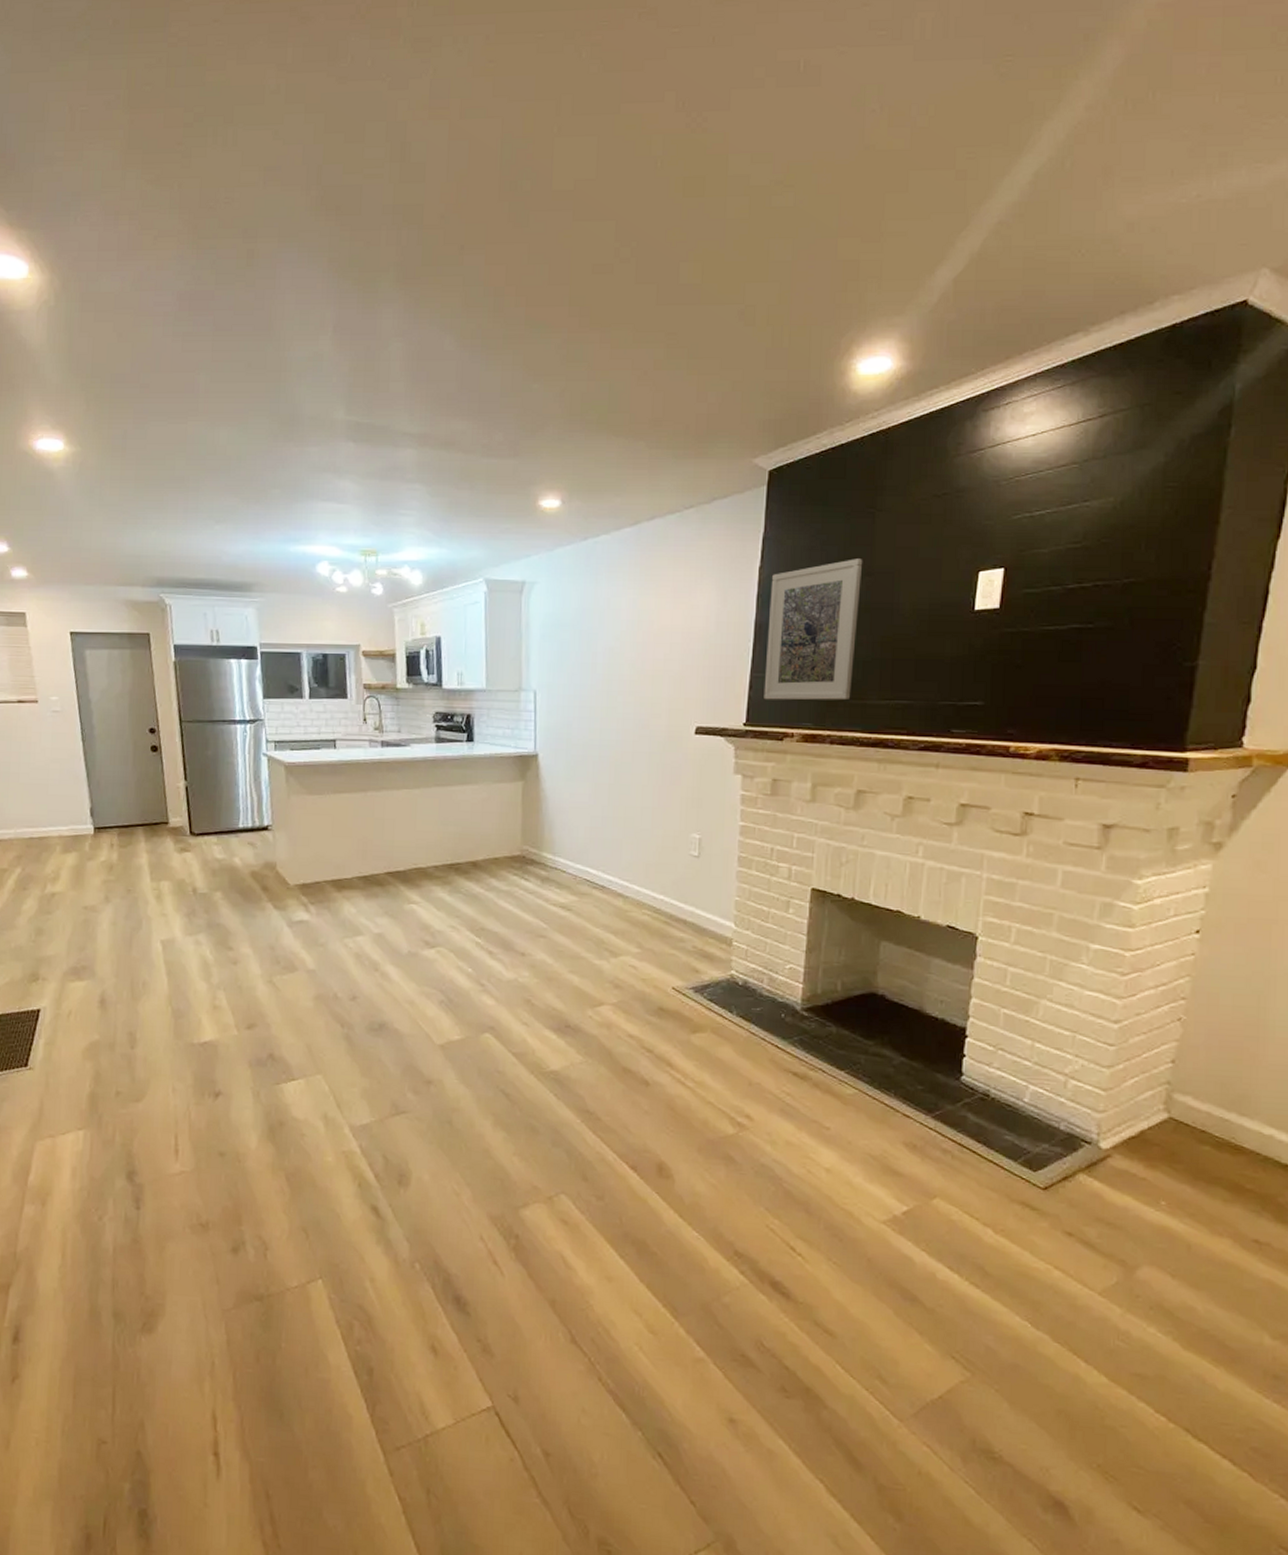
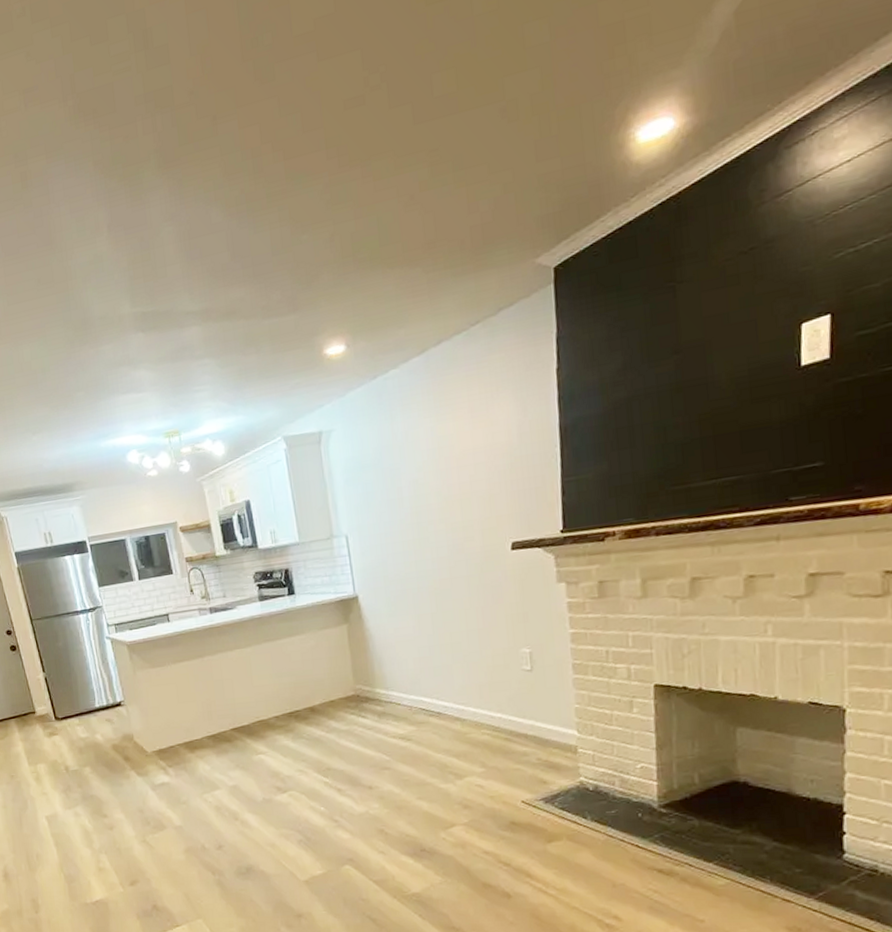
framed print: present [763,559,863,700] -> none [571,337,673,503]

